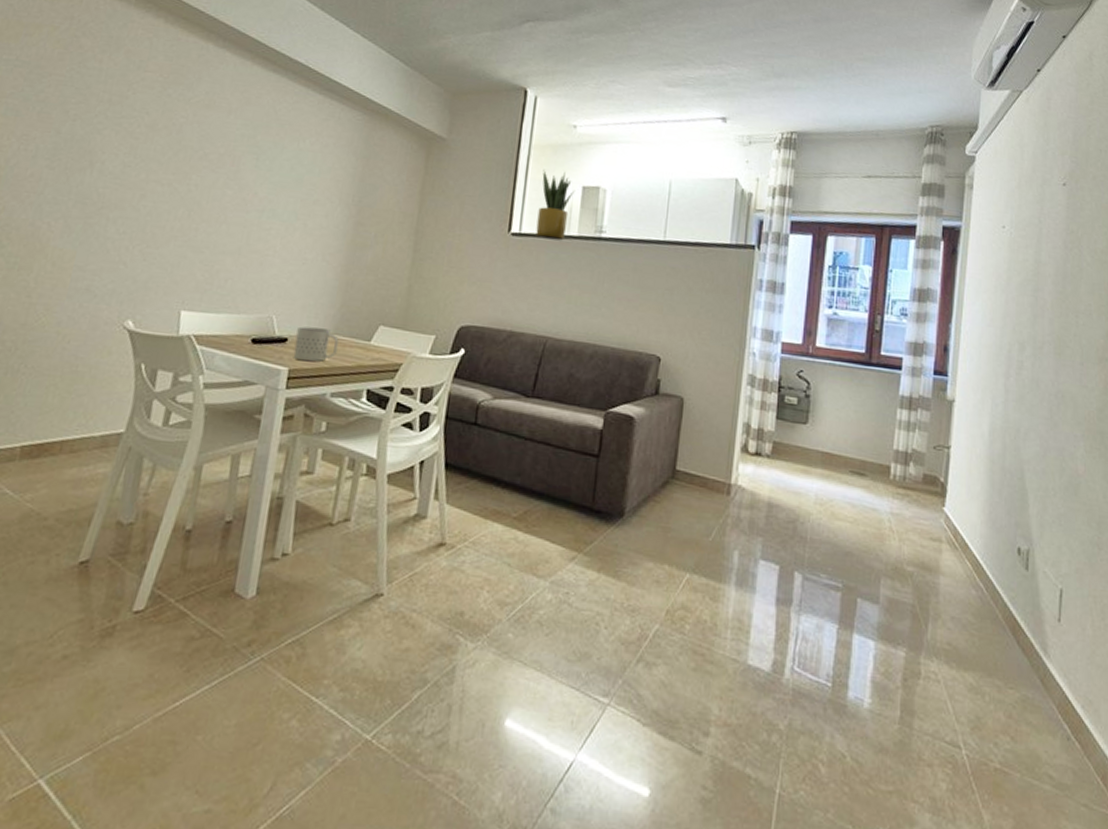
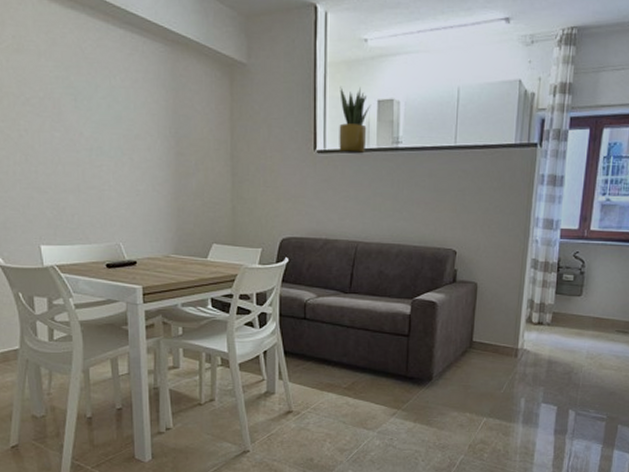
mug: present [293,326,339,362] -> none [143,250,180,279]

